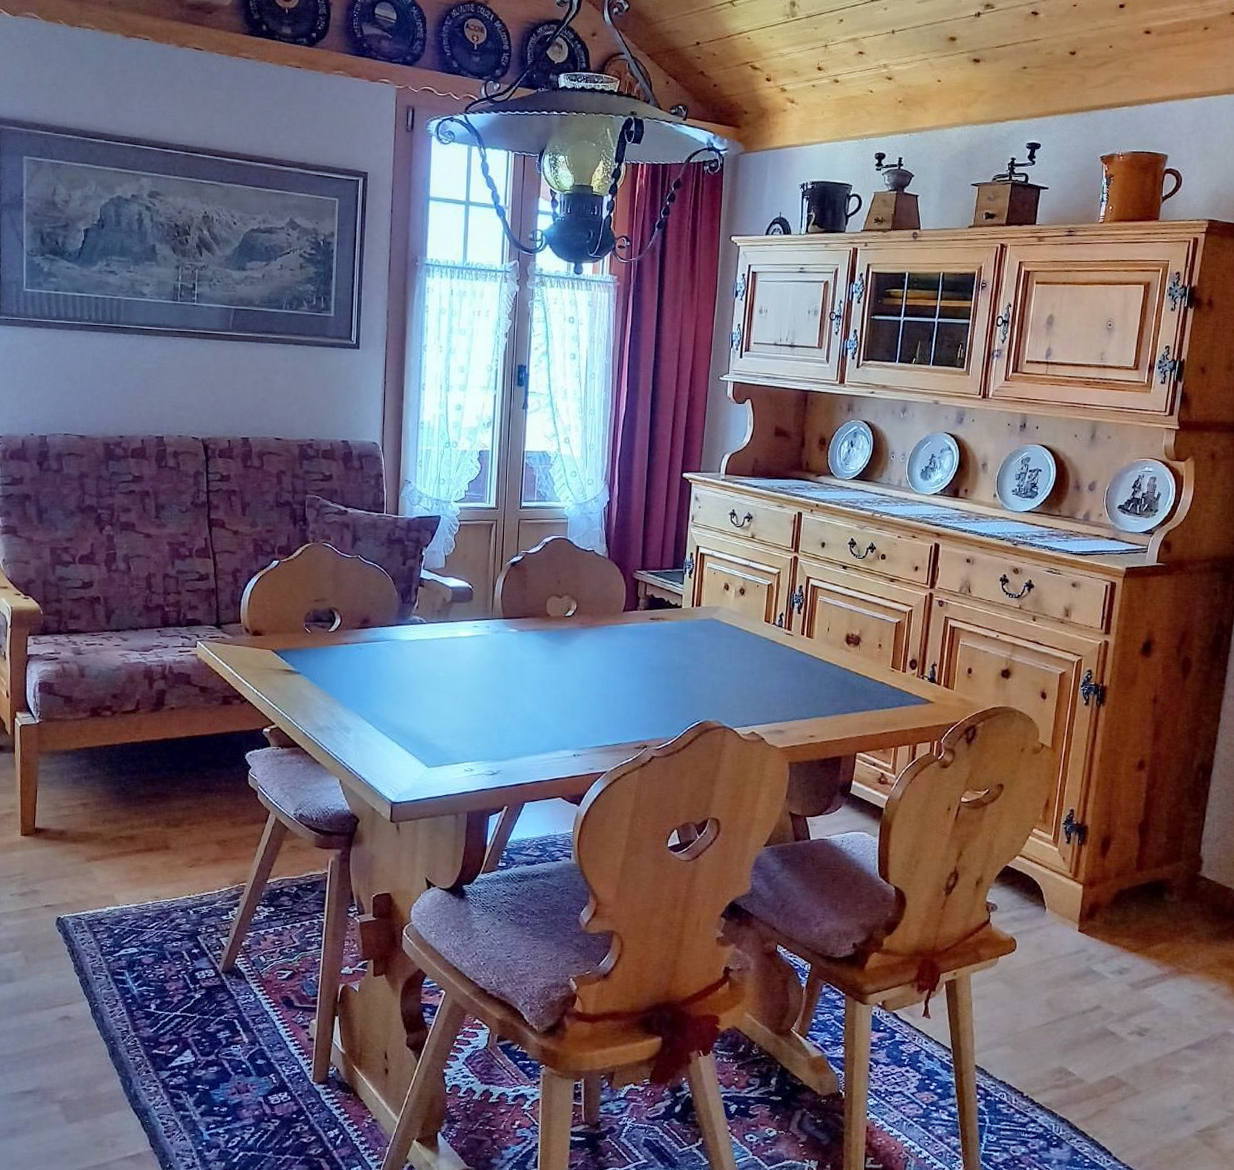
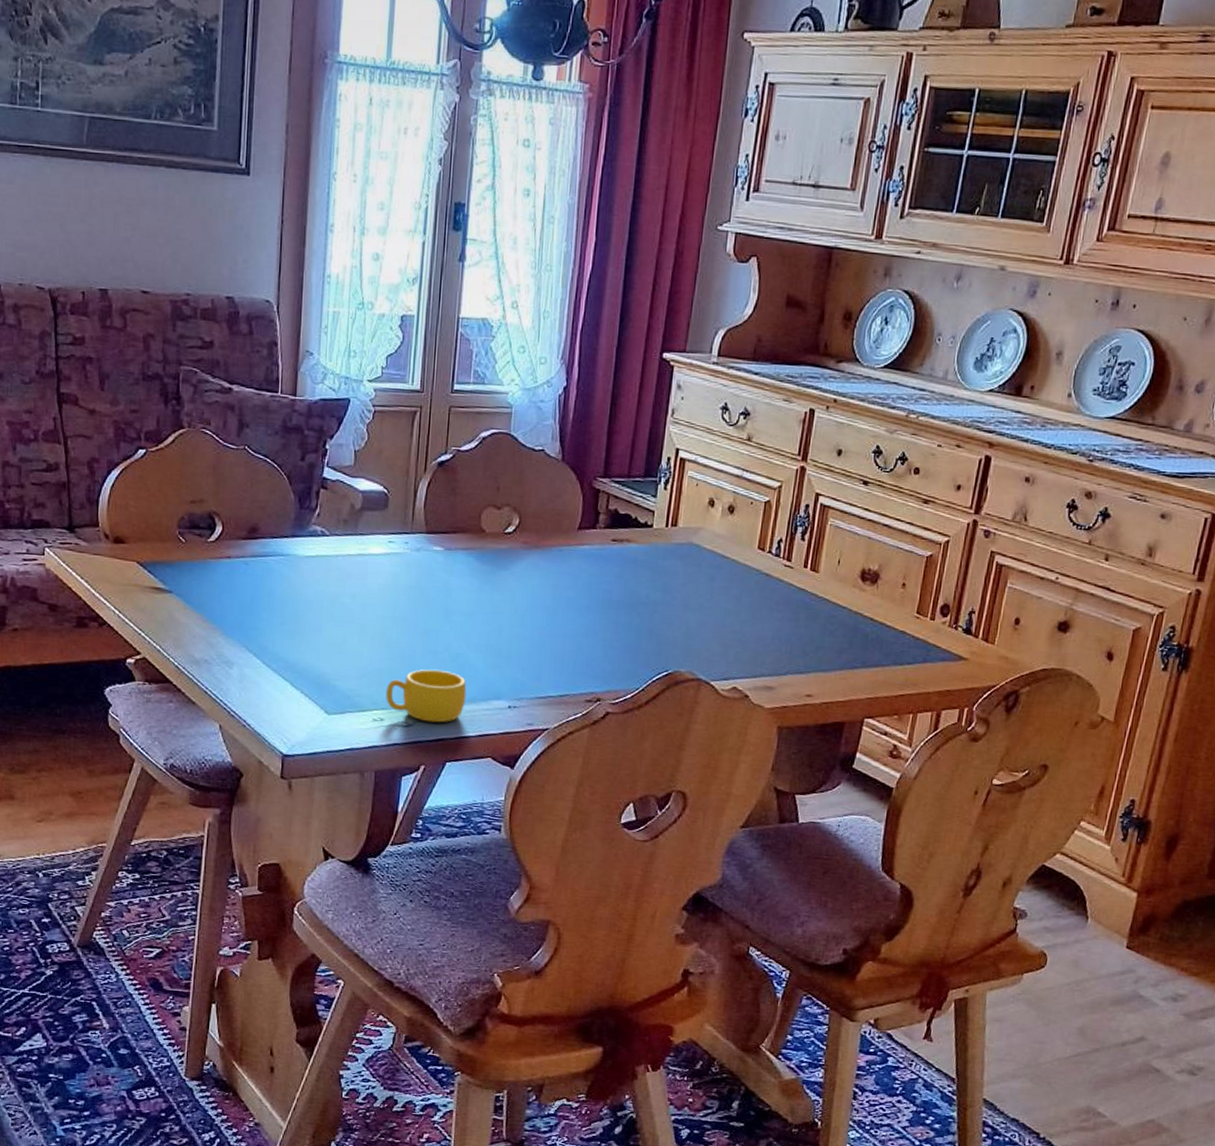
cup: none [474,727,540,771] -> present [386,669,467,723]

